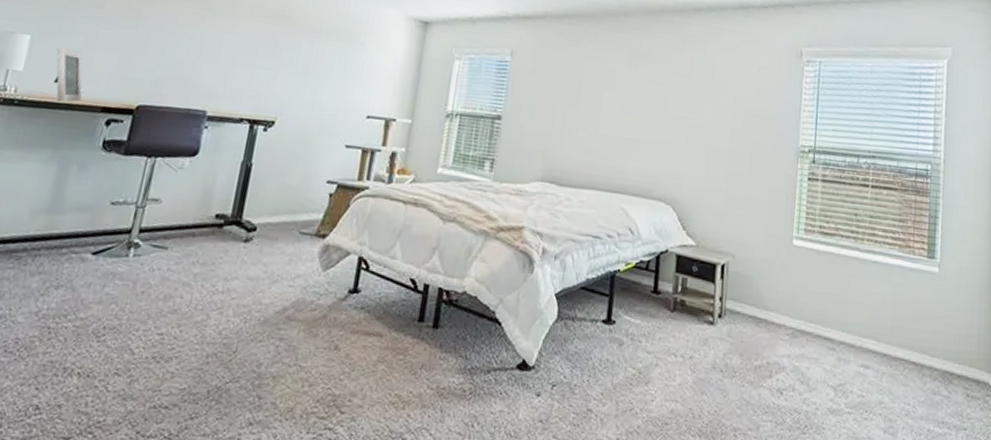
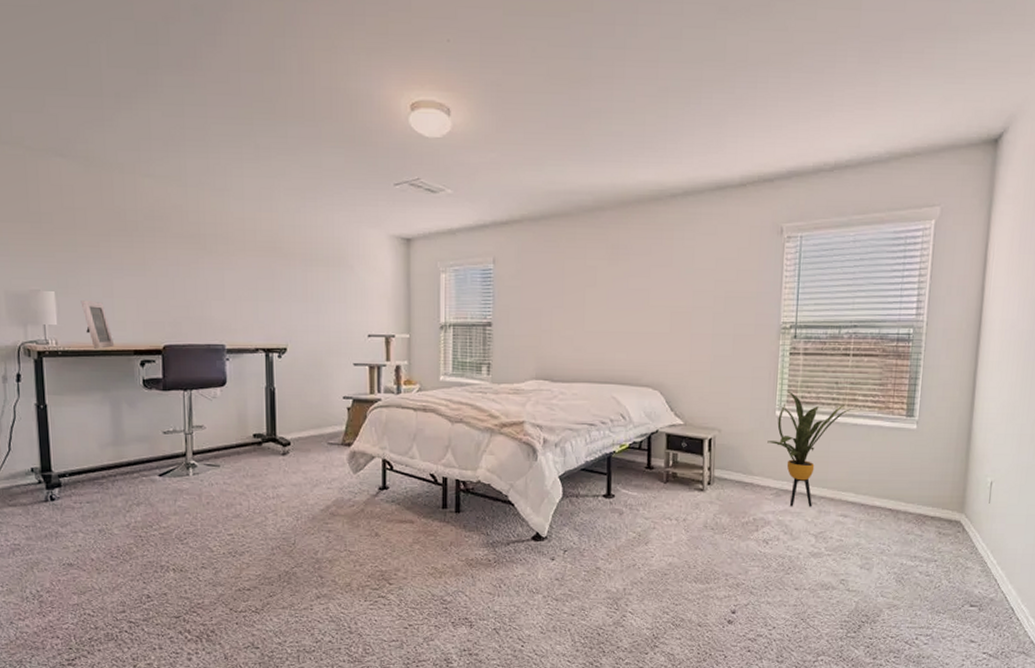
house plant: none [784,218,873,354] -> present [767,390,853,507]

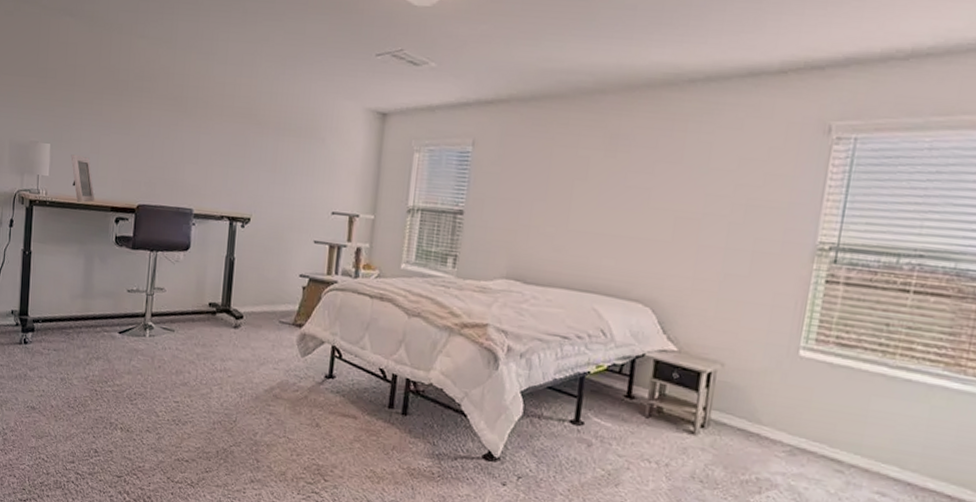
house plant: present [767,390,853,507] -> none [784,326,908,476]

